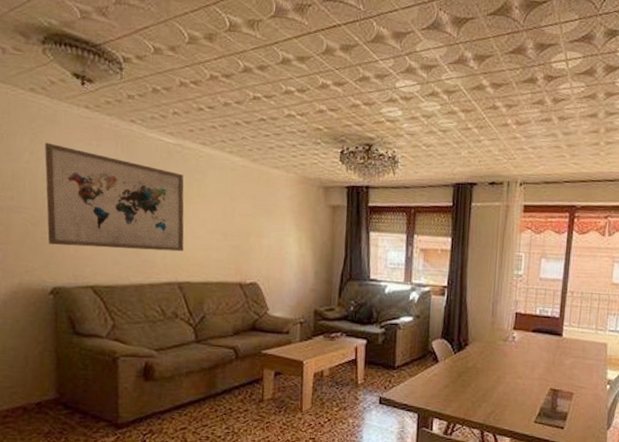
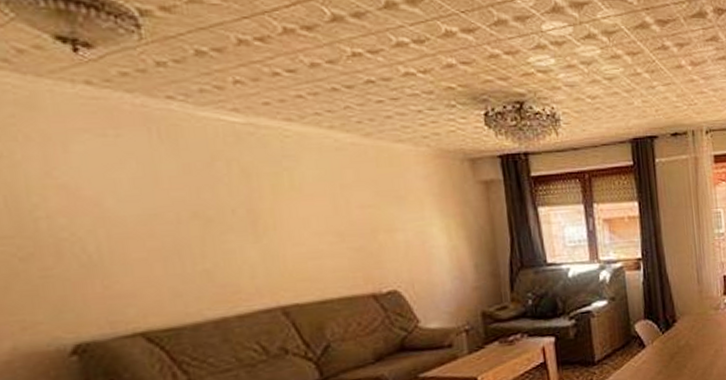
wall art: present [45,142,184,252] -> none [23,138,282,284]

